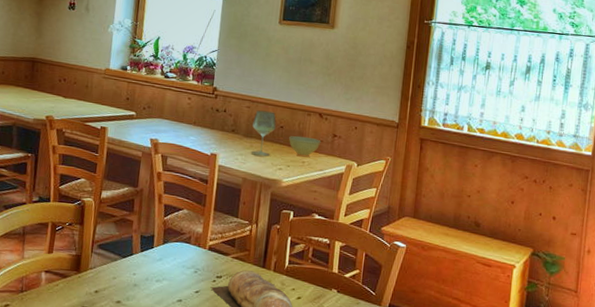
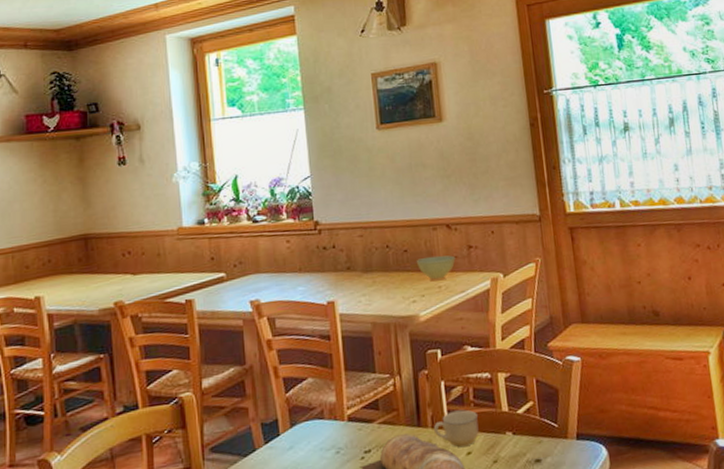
wine glass: present [250,110,277,157] -> none [369,235,400,292]
cup: none [274,262,313,292] -> present [433,409,479,447]

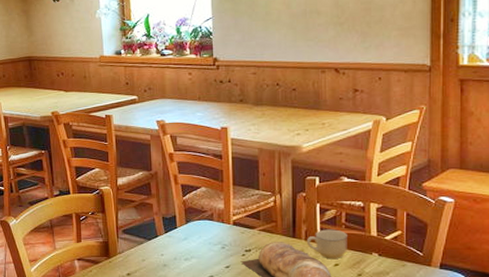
bowl: present [416,255,456,282] -> none [303,96,341,118]

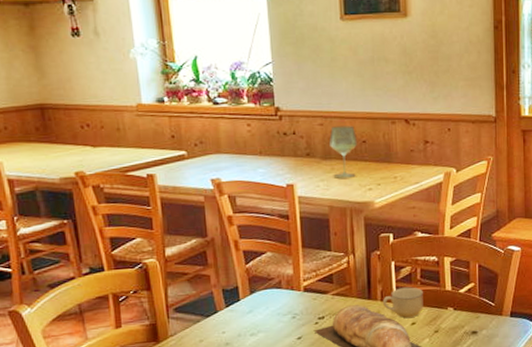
wine glass: none [260,74,288,123] -> present [328,126,358,179]

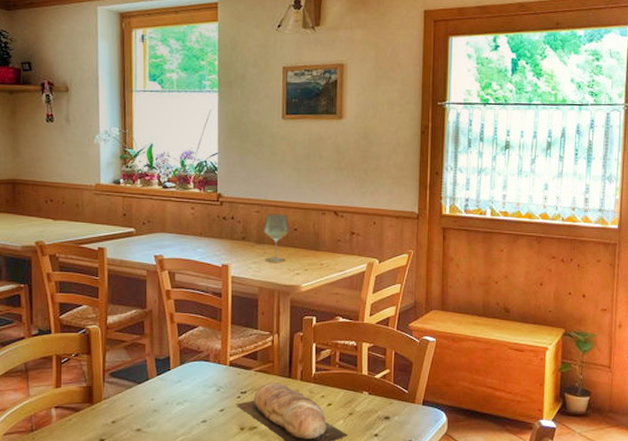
cup: present [382,287,424,318] -> none [301,369,342,398]

